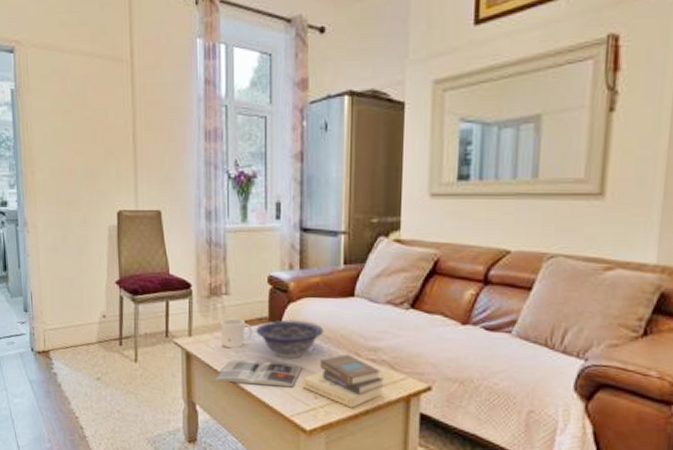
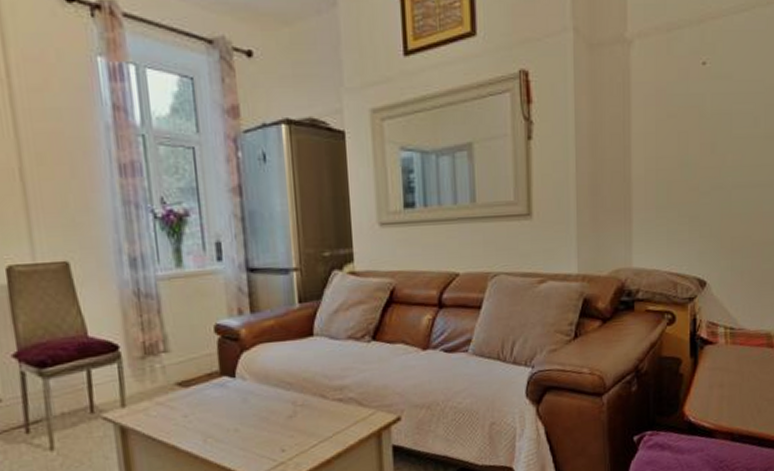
magazine: present [212,359,303,388] -> none [157,417,265,455]
mug: present [220,318,253,349] -> none [160,377,203,414]
decorative bowl: present [256,319,324,360] -> none [206,368,284,415]
books: present [302,353,384,408] -> none [266,397,354,455]

